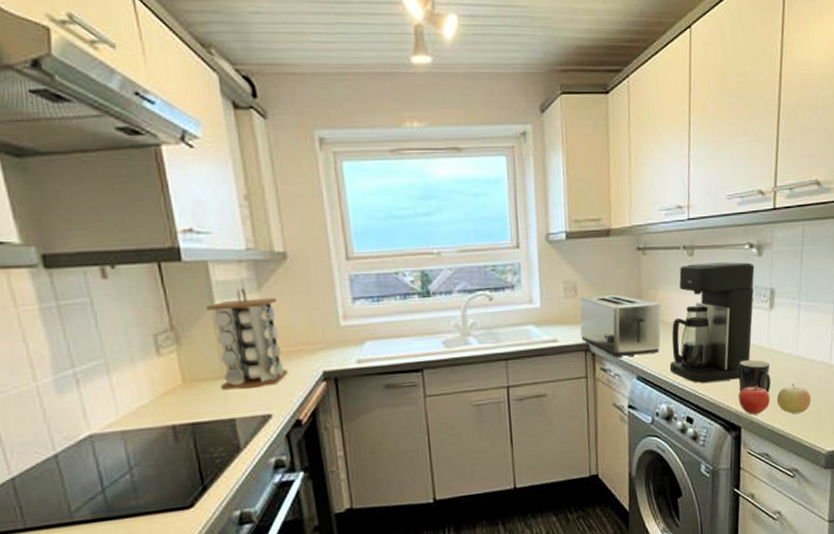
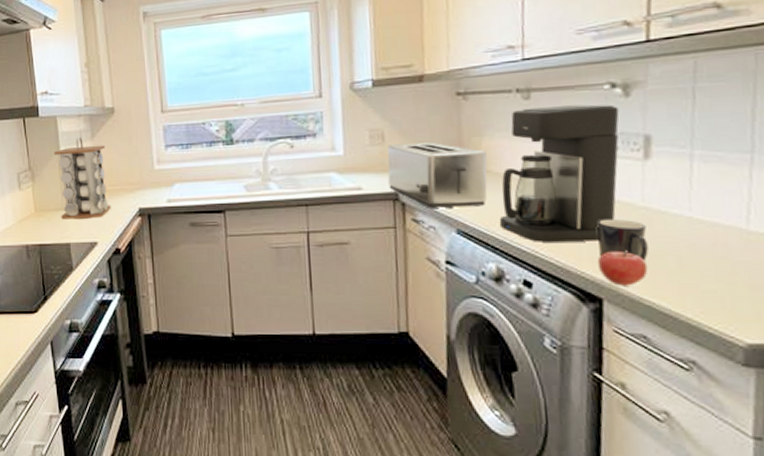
fruit: present [776,383,812,414] -> none [658,251,717,291]

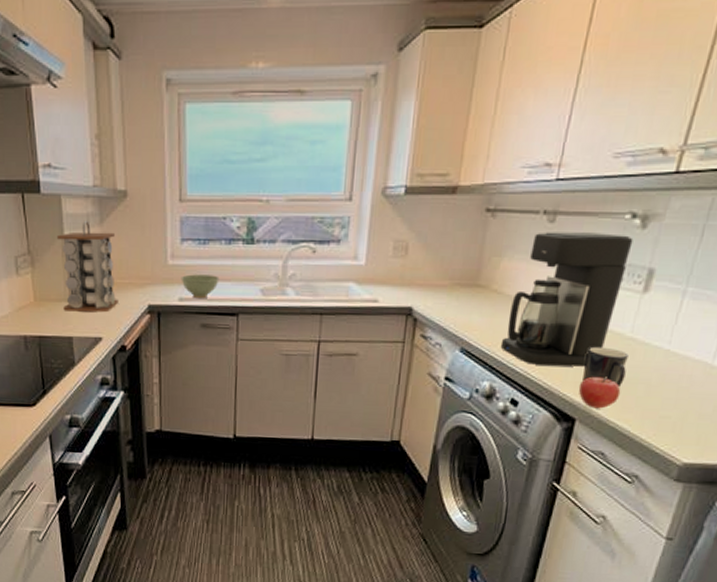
bowl: none [167,176,204,199] -> present [181,274,220,299]
toaster: present [387,141,488,208] -> none [404,257,503,327]

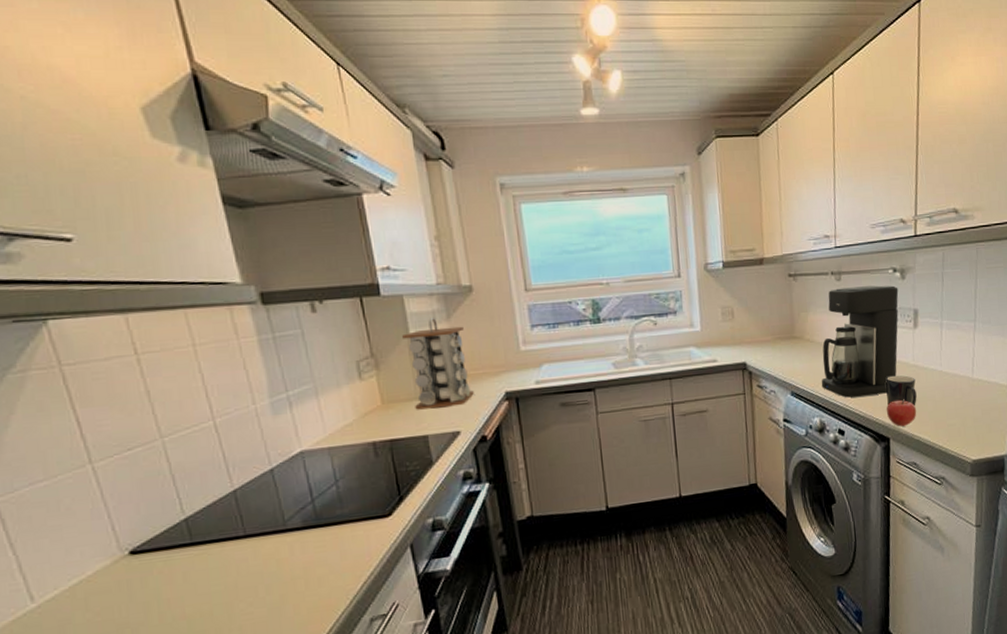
bowl: present [181,274,220,299] -> none [535,355,573,380]

